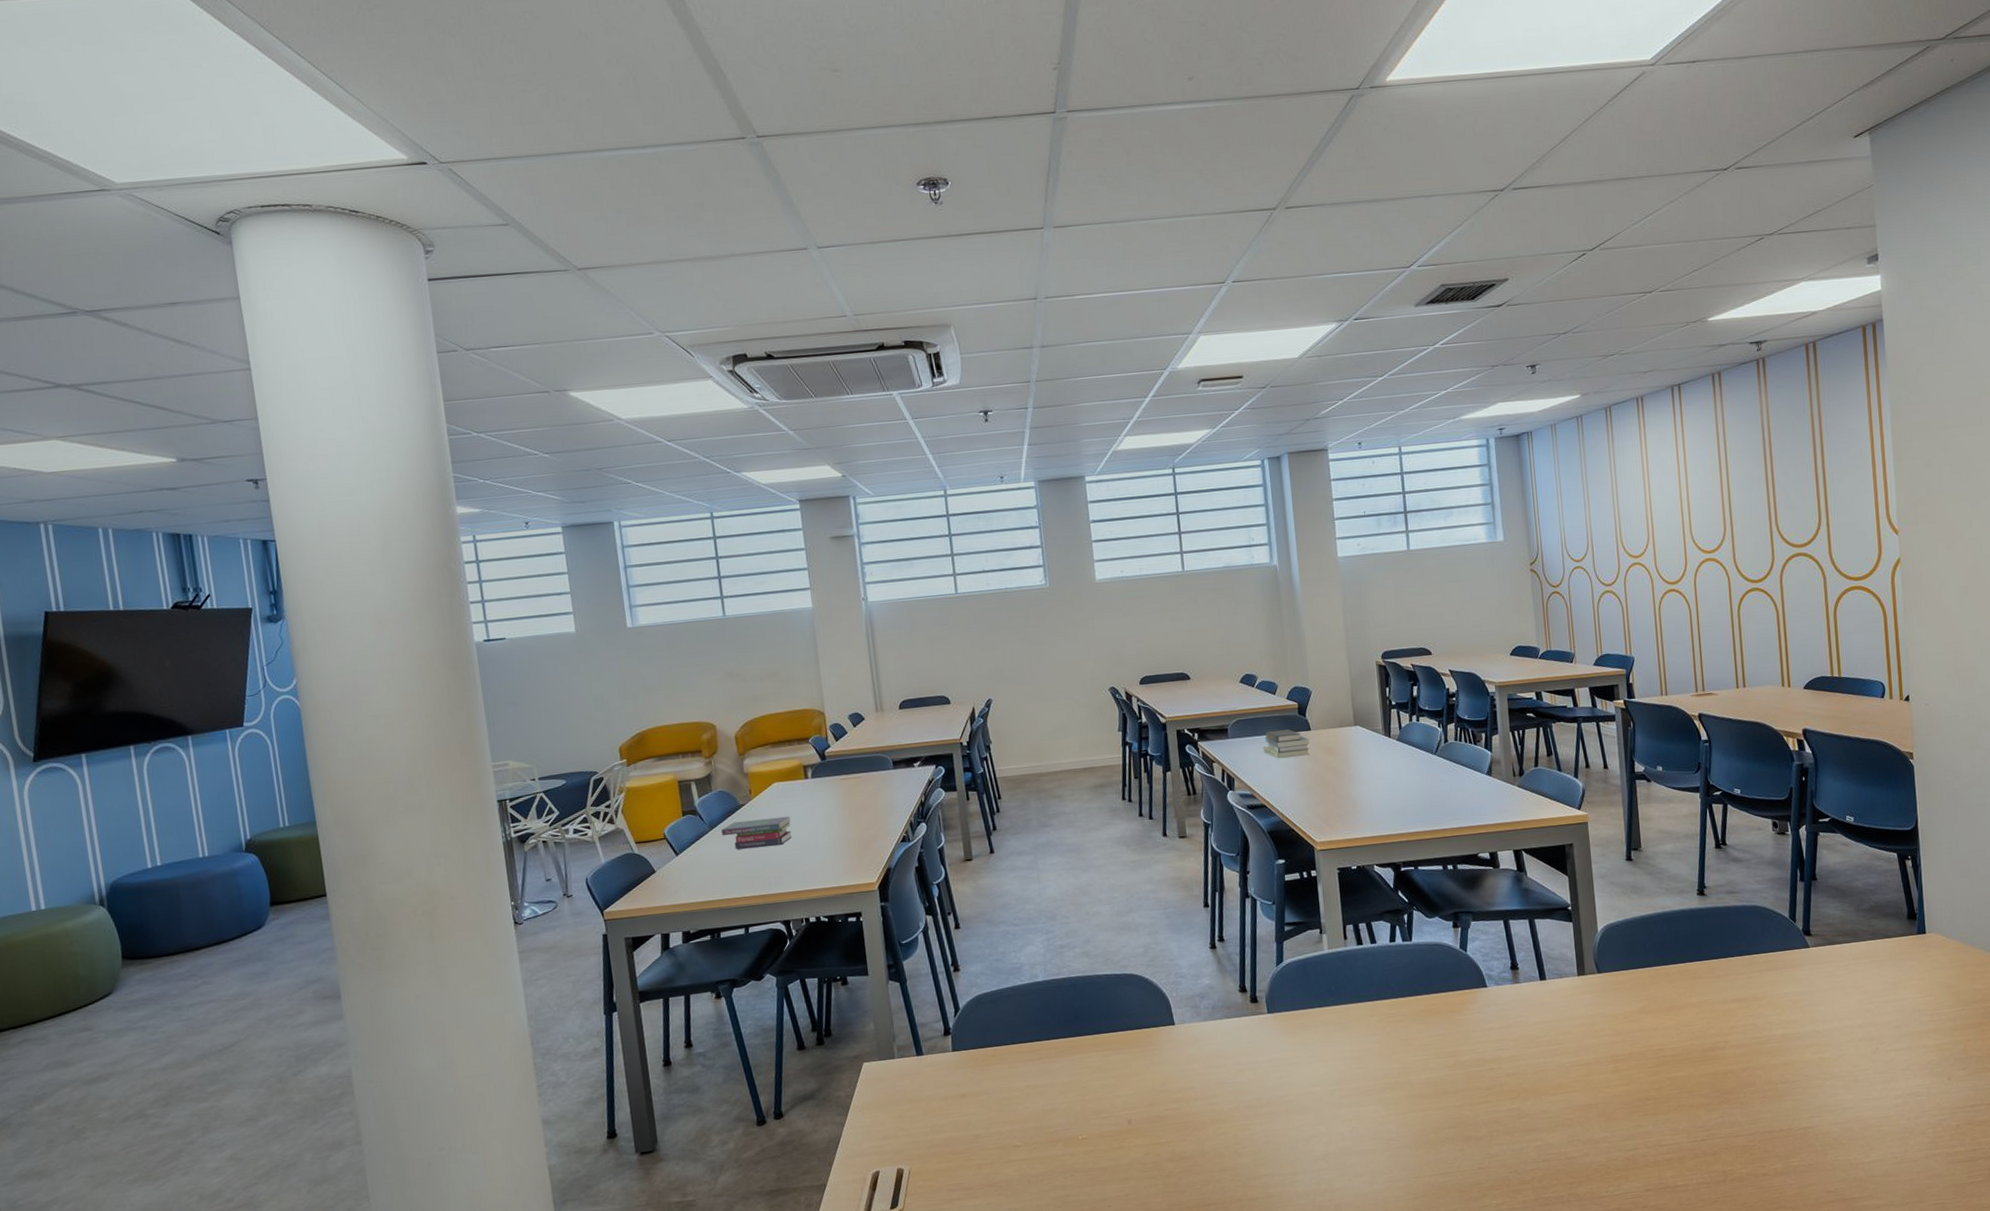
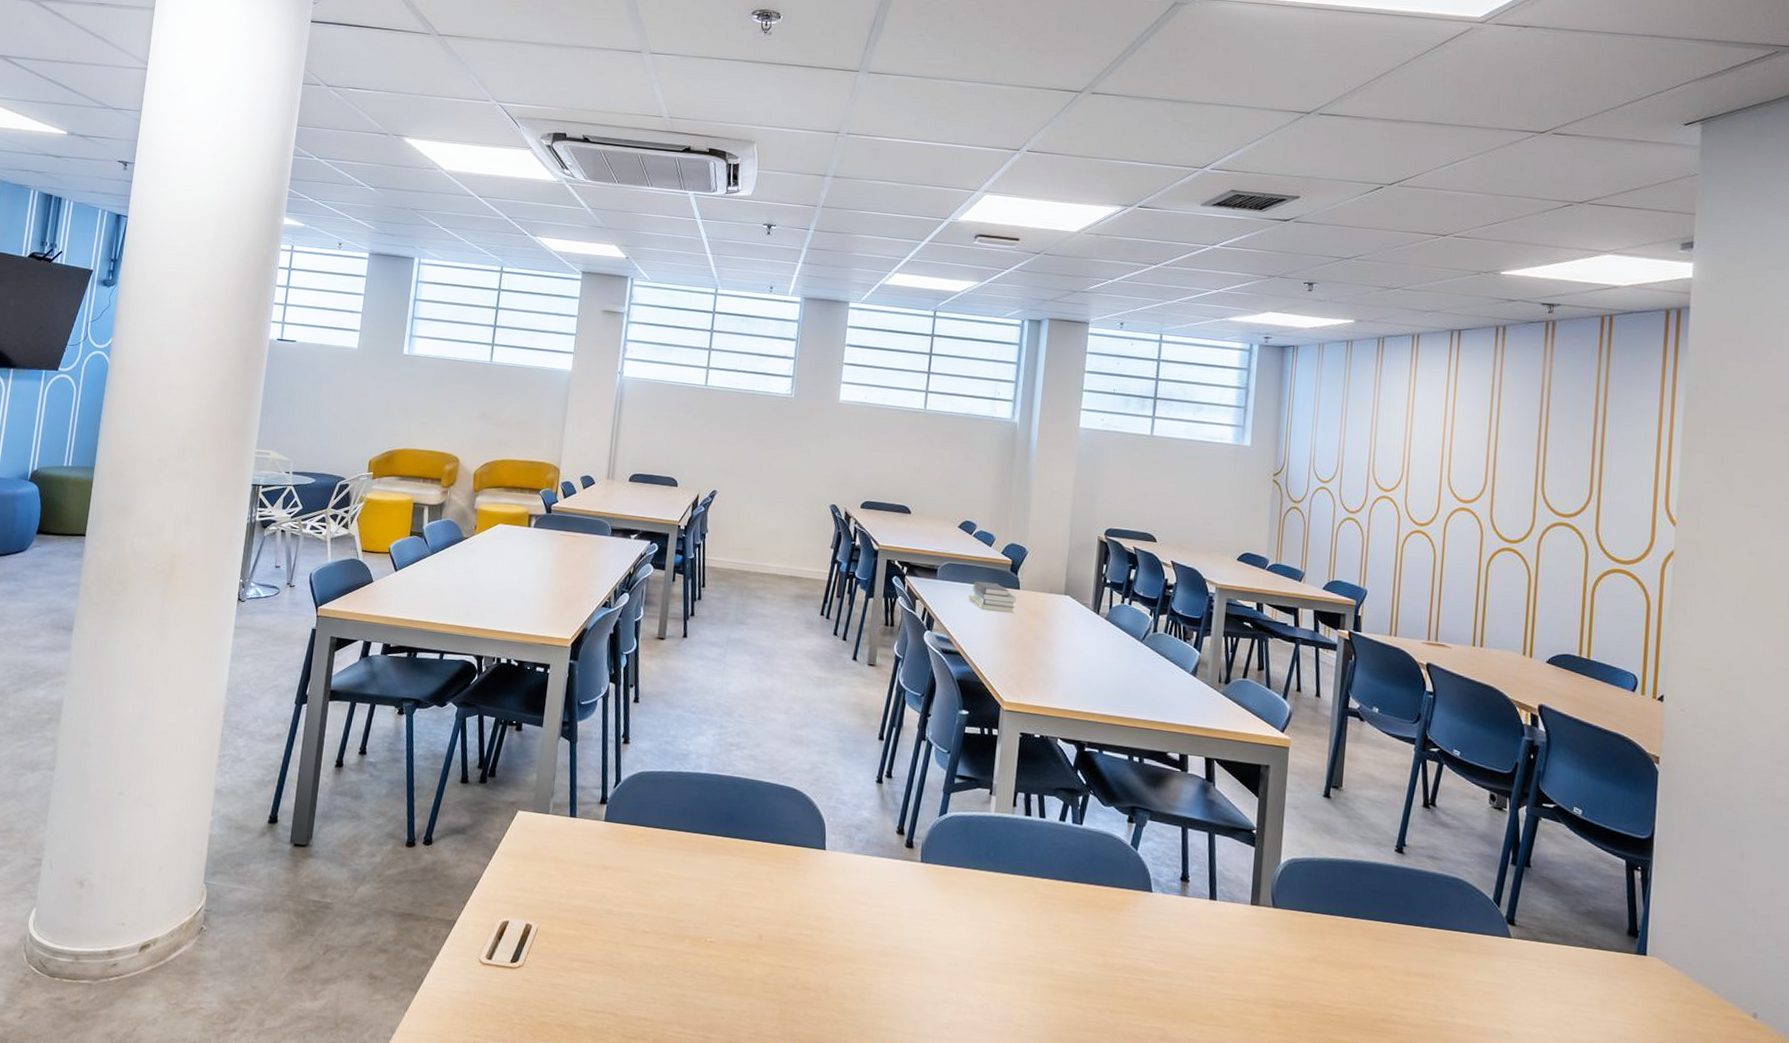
books: present [721,816,792,850] -> none [441,552,506,583]

